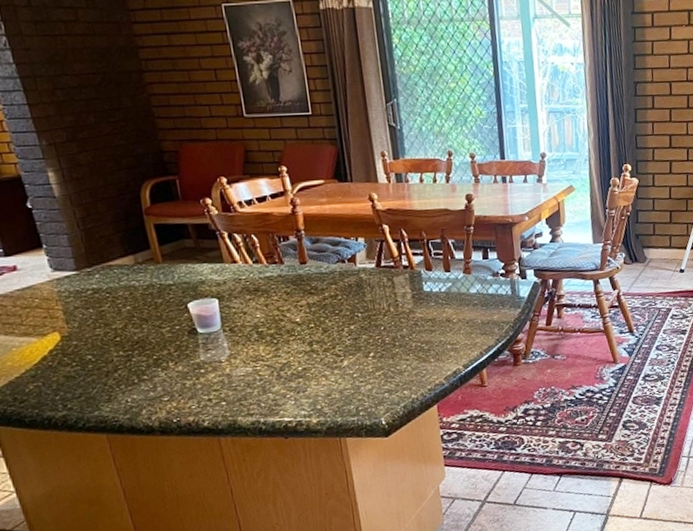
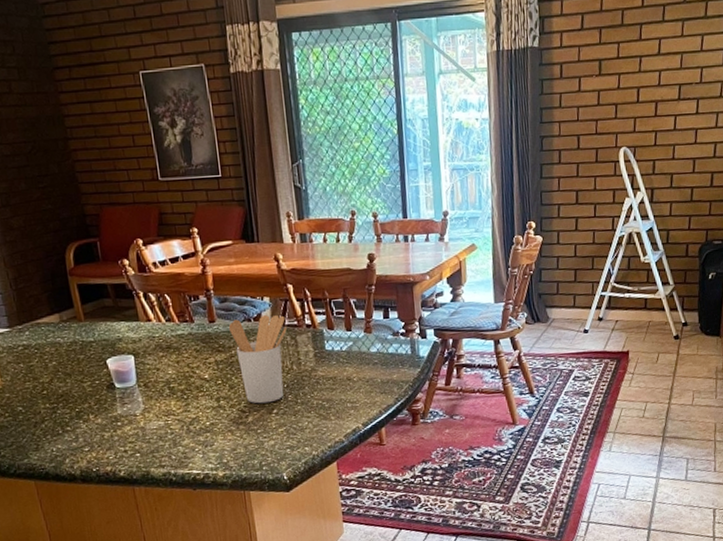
utensil holder: none [320,256,383,347] -> present [228,315,287,404]

